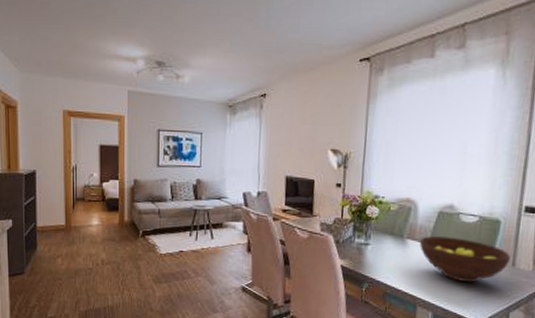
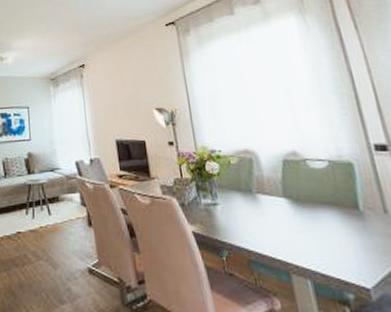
fruit bowl: present [420,236,510,283] -> none [272,187,380,239]

